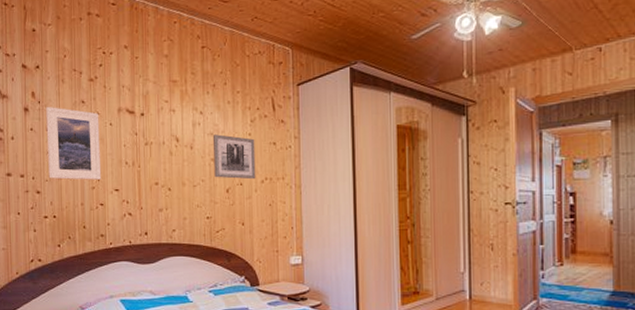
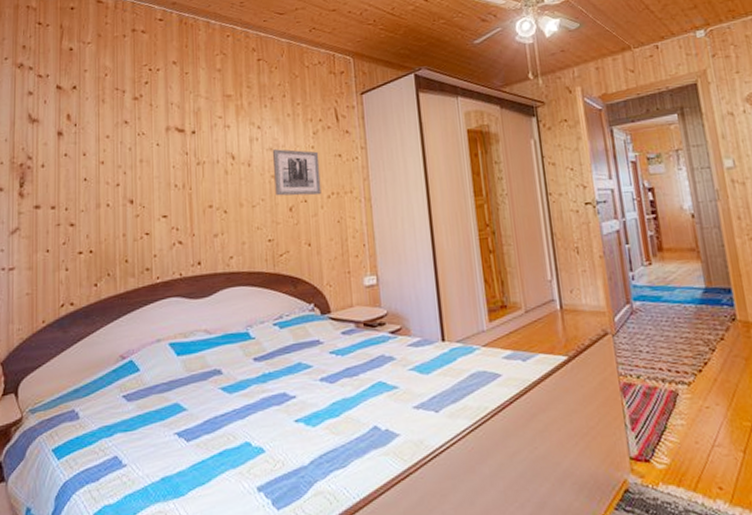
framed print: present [46,106,102,180] -> none [83,128,147,209]

